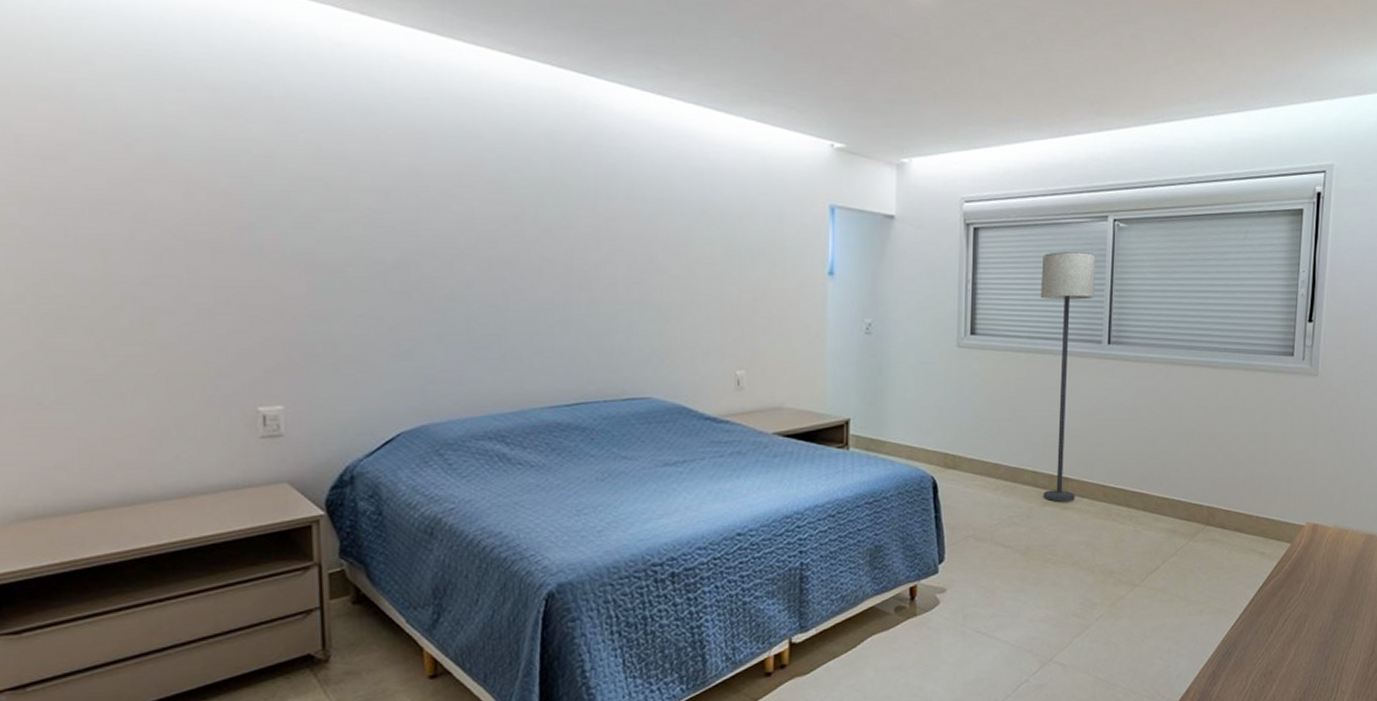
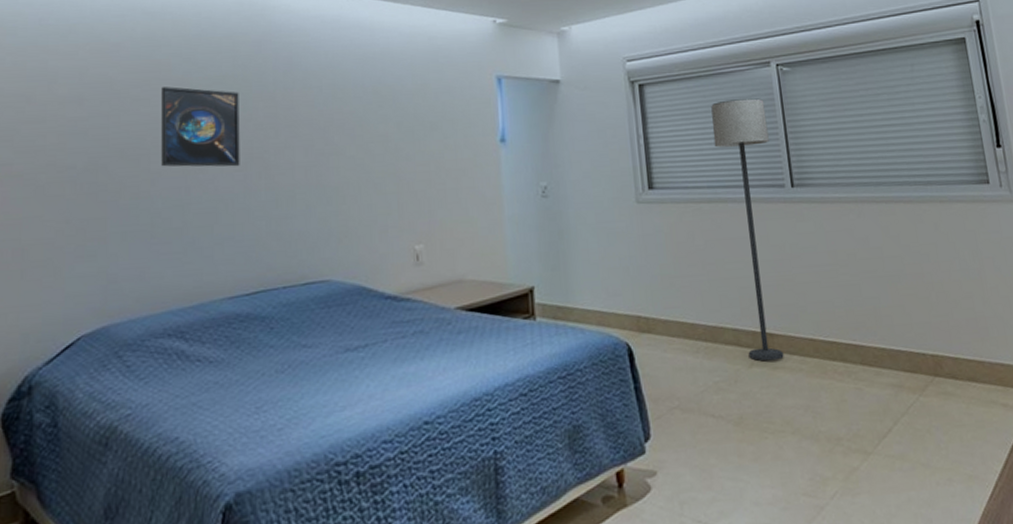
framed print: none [474,184,560,277] -> present [161,86,240,167]

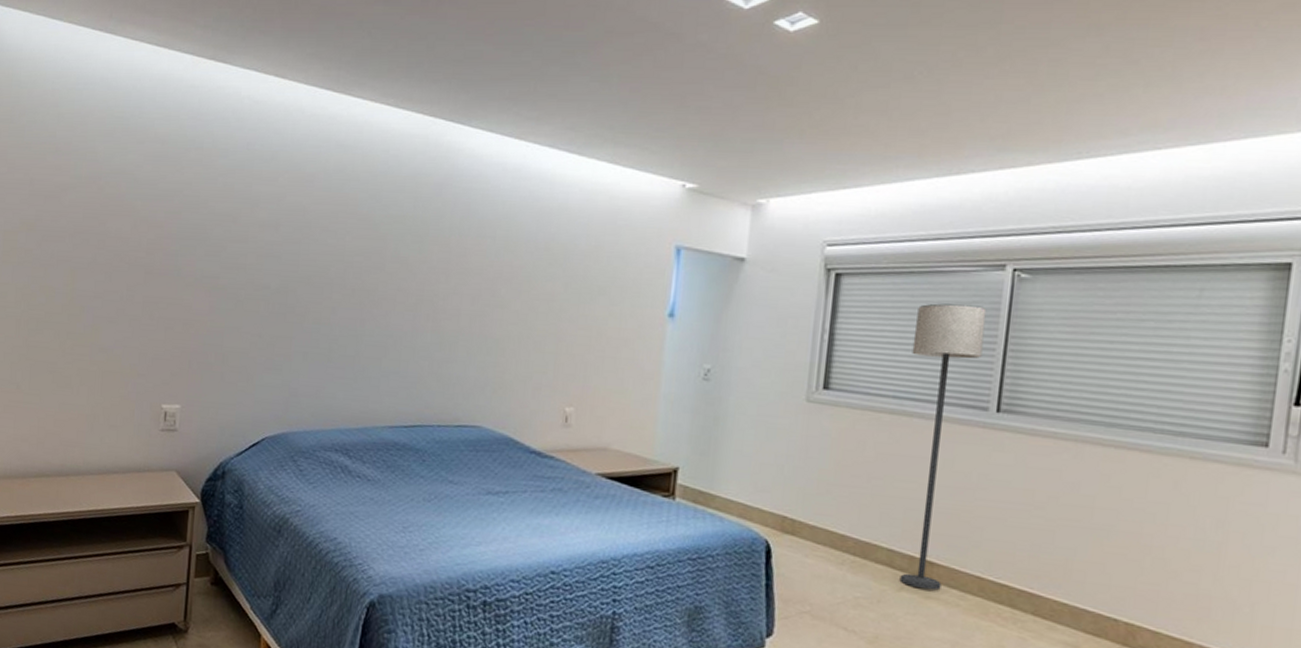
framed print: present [161,86,240,167] -> none [342,221,417,306]

